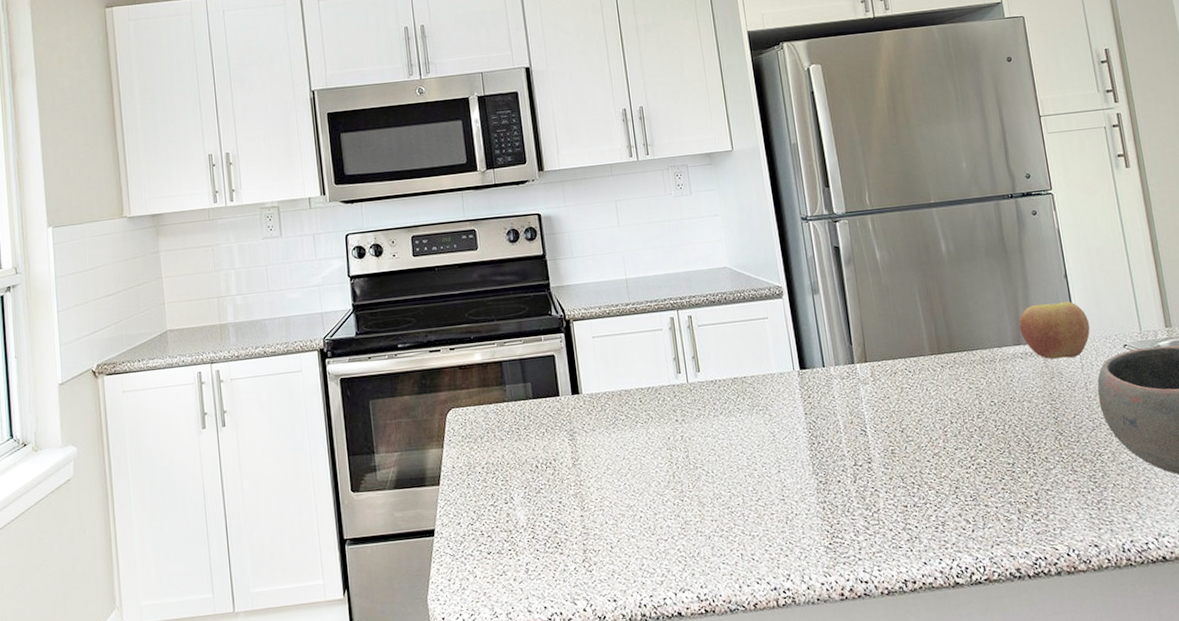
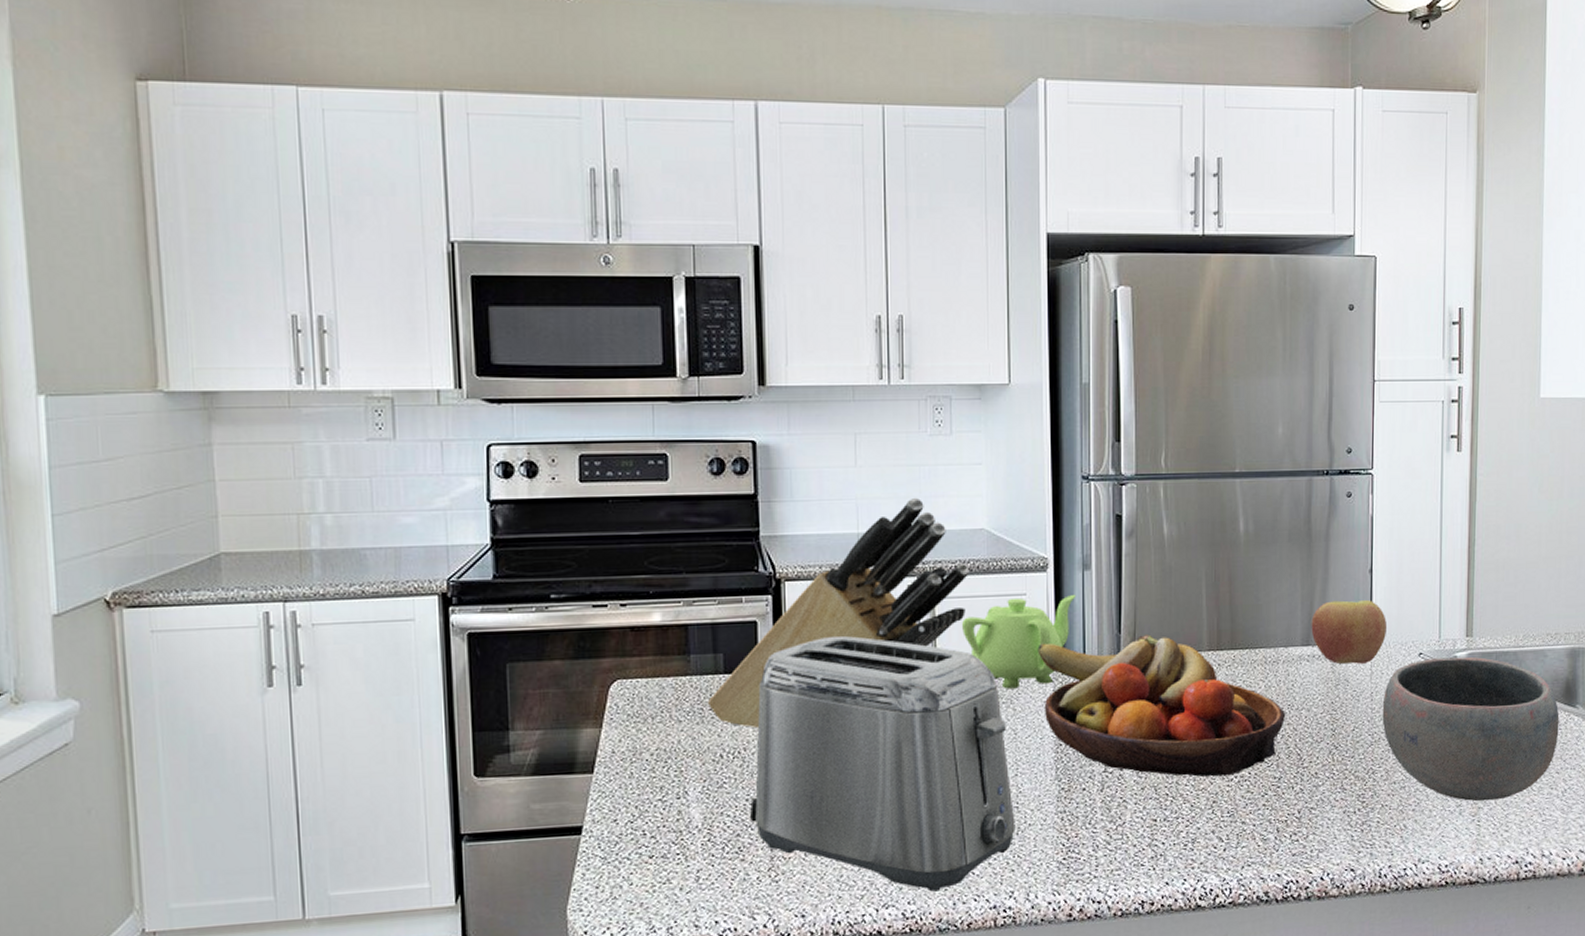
knife block: none [522,246,720,443] -> present [707,497,970,729]
toaster: none [561,362,785,577] -> present [749,635,1015,892]
teapot: none [718,316,810,398] -> present [962,595,1076,689]
fruit bowl: none [783,344,1010,466] -> present [1037,635,1286,777]

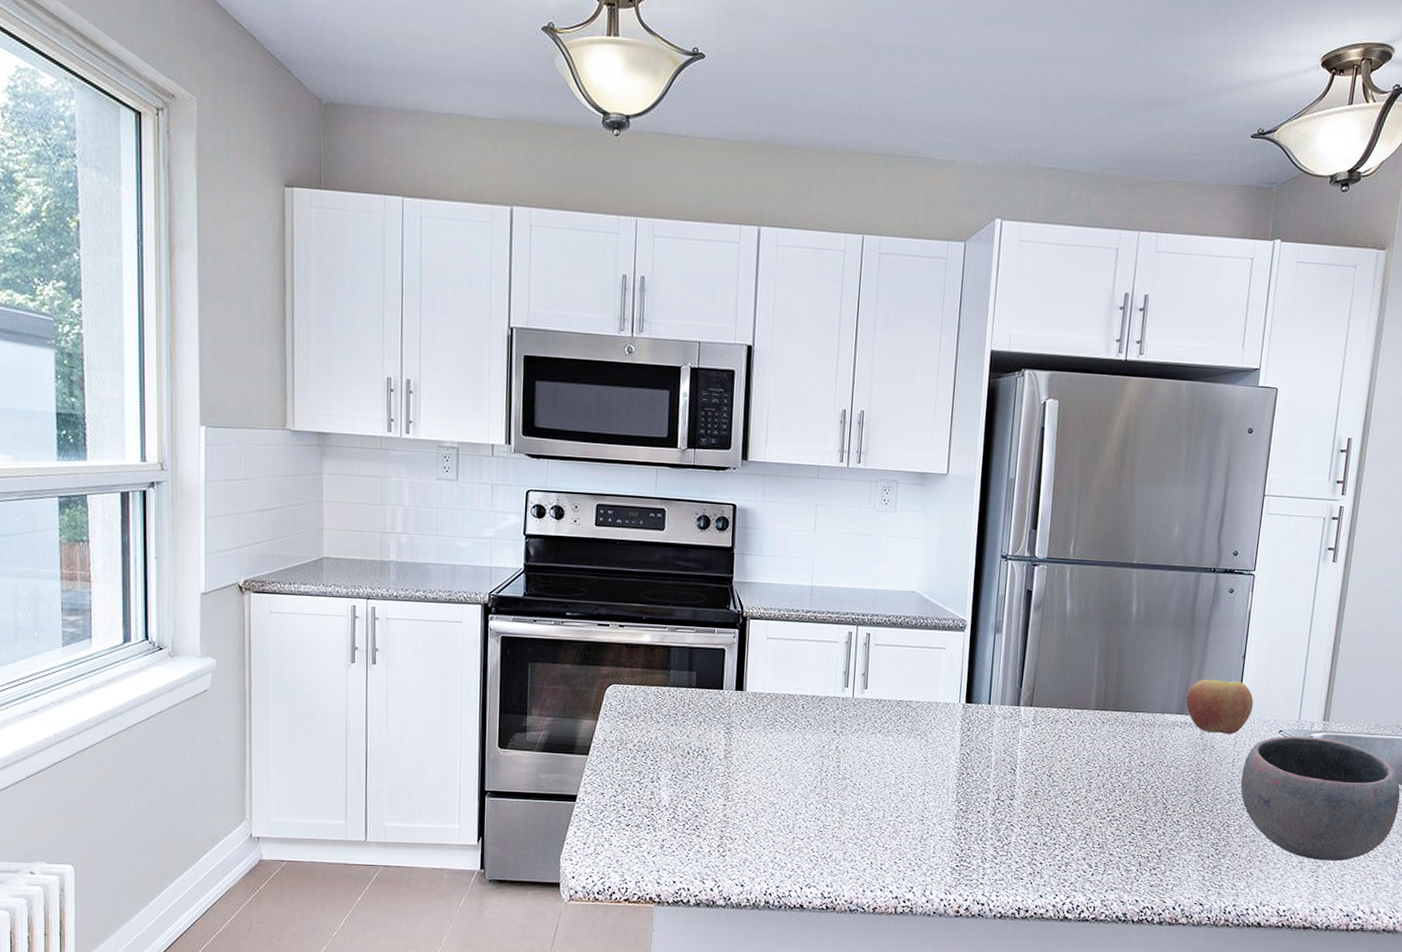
knife block: present [707,497,970,729] -> none [680,561,901,734]
toaster: present [749,635,1015,892] -> none [706,666,920,879]
teapot: present [962,595,1076,689] -> none [890,650,988,724]
fruit bowl: present [1037,635,1286,777] -> none [950,689,1157,815]

